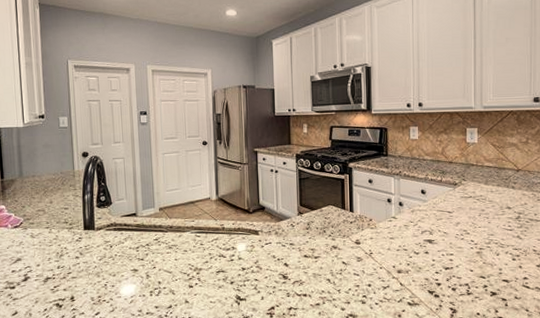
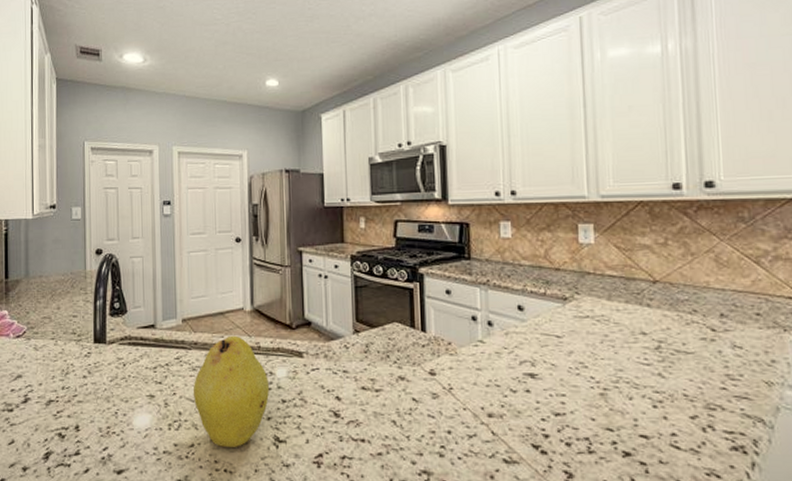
fruit: none [169,219,232,306] -> present [193,335,269,447]

